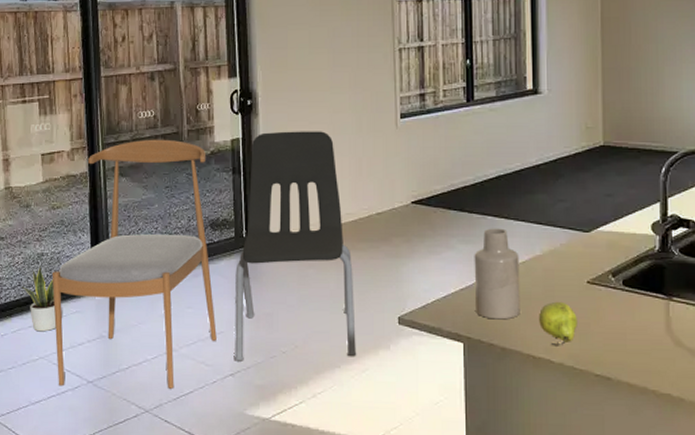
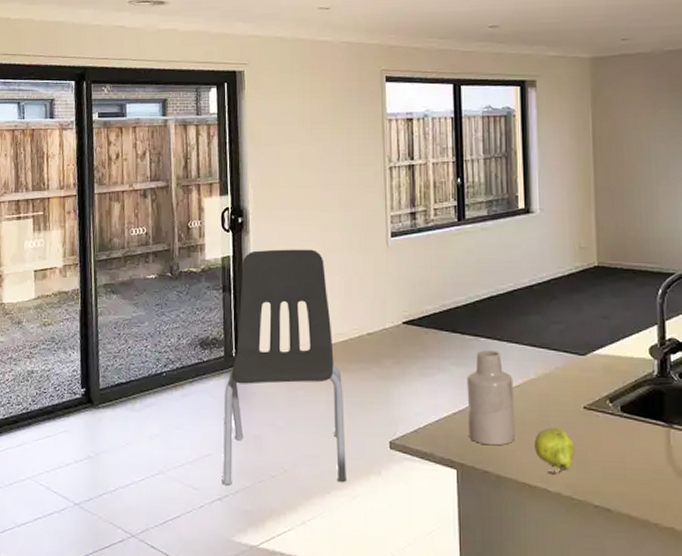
potted plant: present [21,265,57,332] -> none [10,383,45,452]
dining chair: present [51,139,217,389] -> none [41,256,205,513]

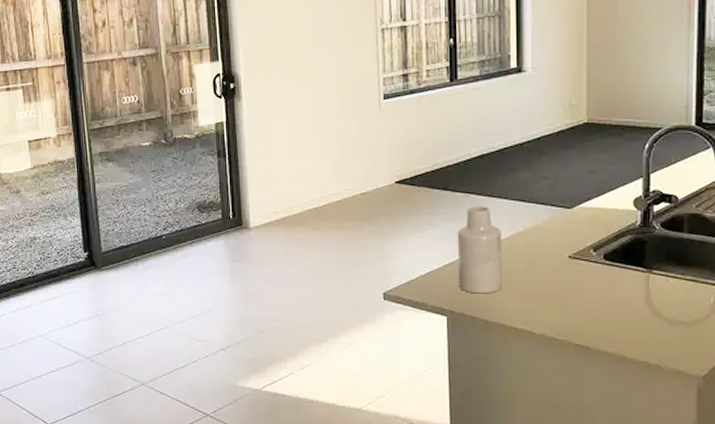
dining chair: present [223,249,348,485] -> none [223,113,344,337]
fruit: present [535,427,575,475] -> none [521,275,558,318]

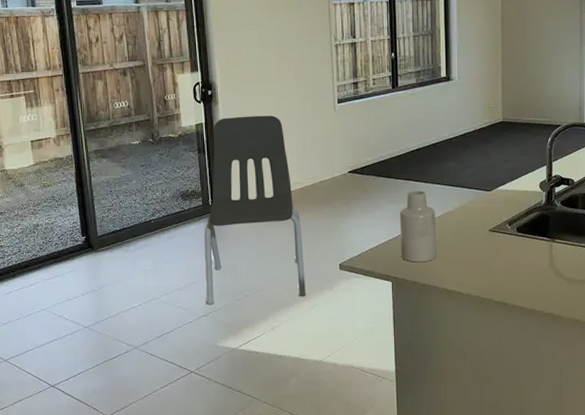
dining chair: none [223,113,344,337] -> present [204,115,307,305]

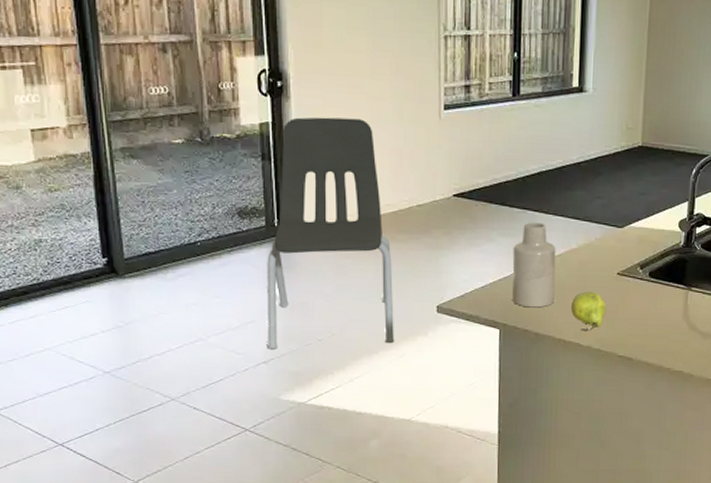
fruit: none [451,246,481,281] -> present [571,291,606,331]

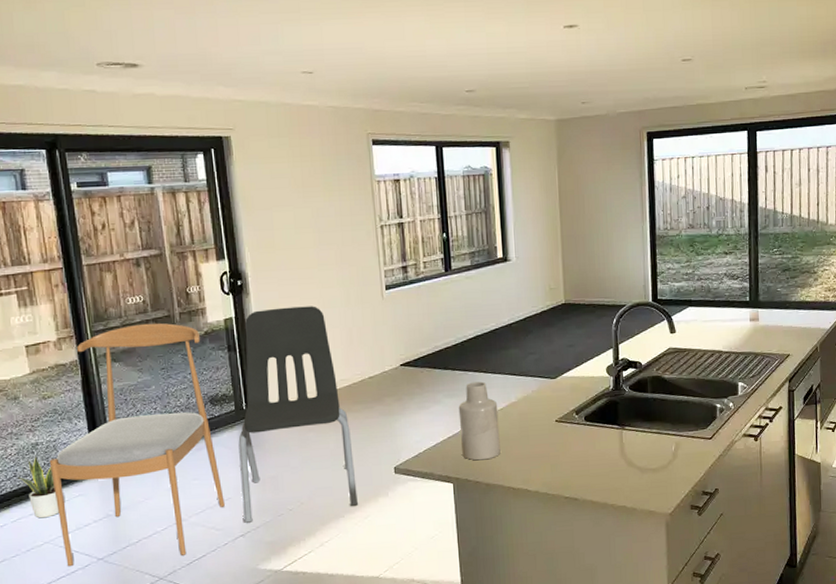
potted plant: none [16,253,64,323] -> present [17,455,60,519]
dining chair: none [53,118,248,378] -> present [49,322,225,567]
fruit: present [571,291,606,331] -> none [516,439,549,478]

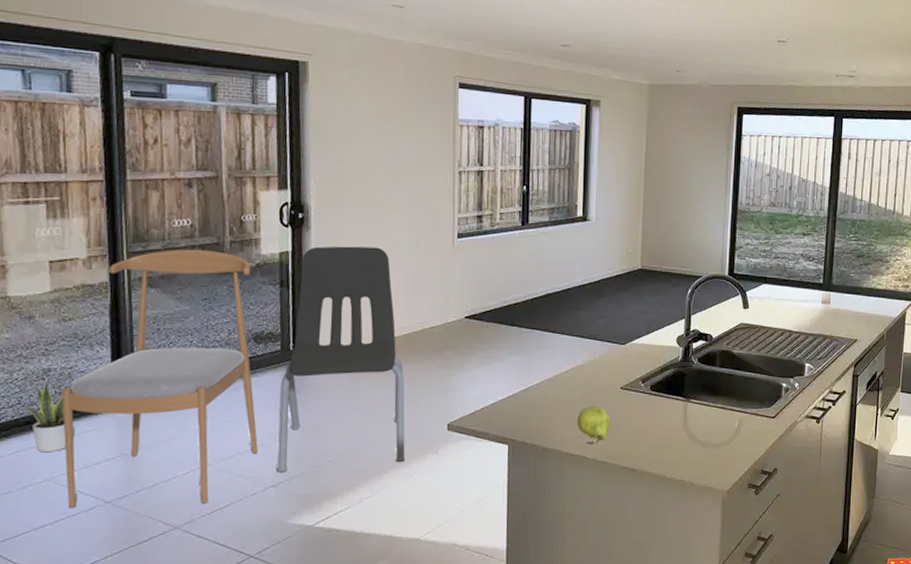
vase: present [458,381,501,461] -> none [520,341,563,423]
fruit: none [516,439,549,478] -> present [577,405,611,444]

